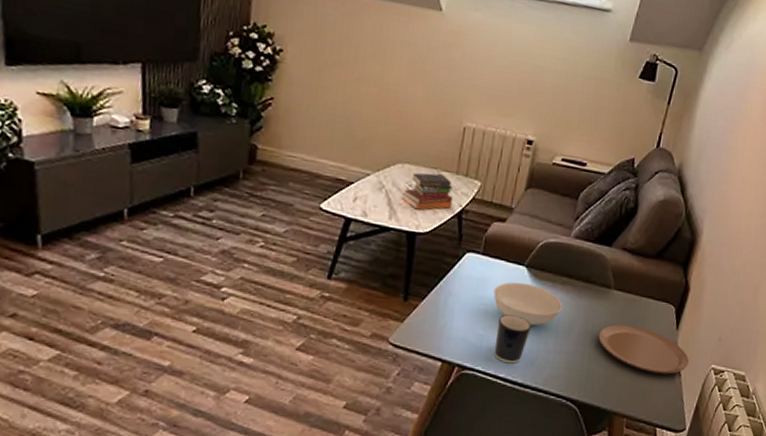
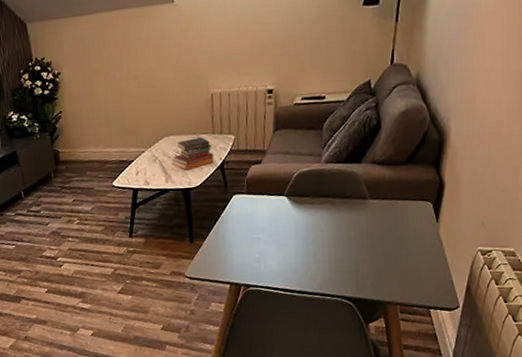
bowl: present [493,282,563,326] -> none [262,209,325,243]
mug: present [493,314,532,364] -> none [269,237,300,277]
plate: present [598,324,690,375] -> none [361,226,454,264]

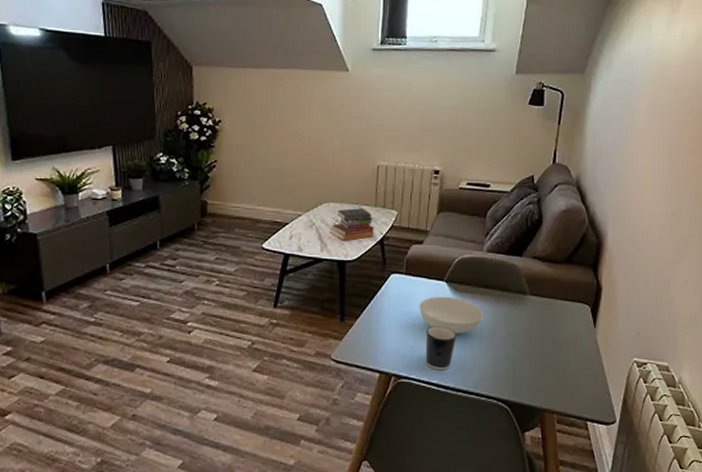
bowl: none [262,209,325,243] -> present [419,296,484,334]
mug: none [269,237,300,277] -> present [425,326,457,370]

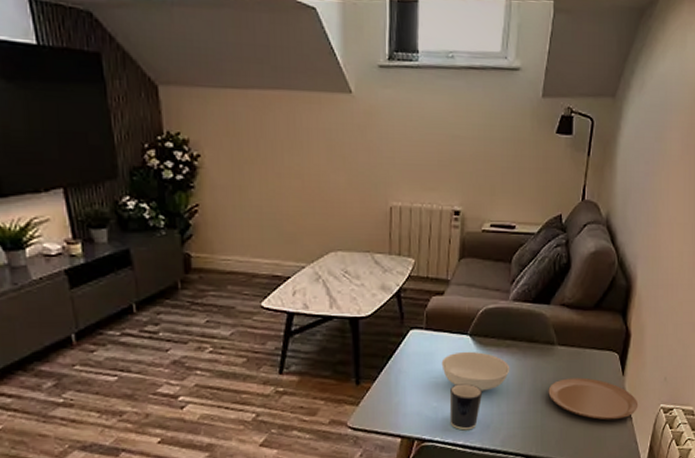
books: present [331,208,374,241] -> none [340,257,389,295]
plate: none [520,327,611,370] -> present [548,377,639,421]

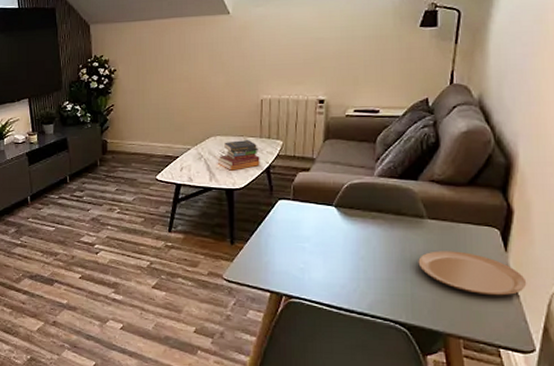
books: none [340,257,389,295] -> present [218,140,260,171]
bowl: present [441,351,510,392] -> none [308,220,377,258]
mug: present [449,383,483,431] -> none [315,249,349,292]

